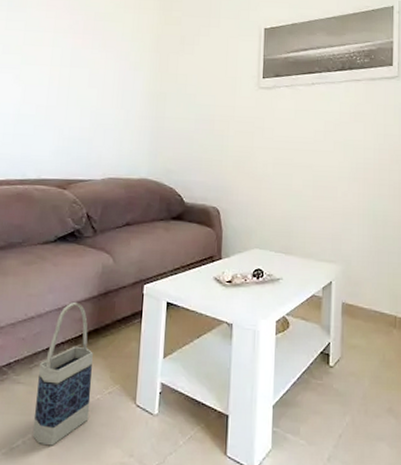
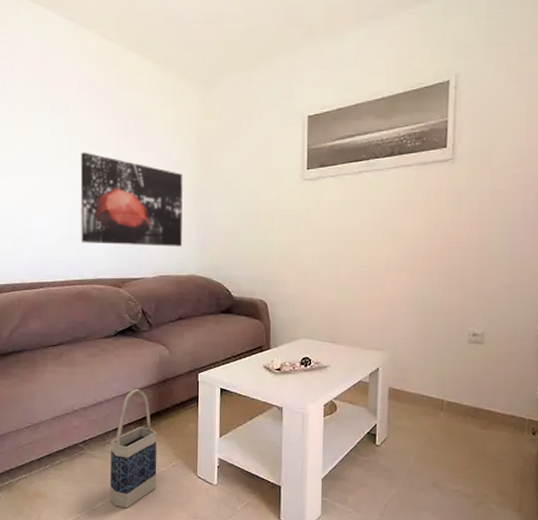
wall art: none [26,48,139,149] -> present [80,152,183,247]

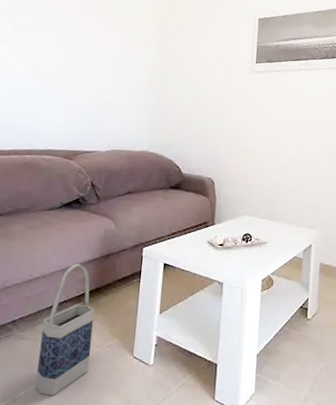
wall art: present [80,152,183,247] -> none [35,27,144,124]

